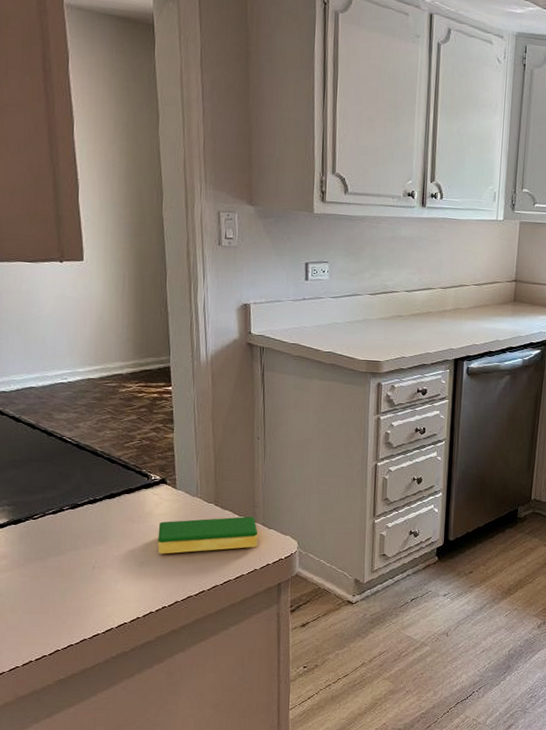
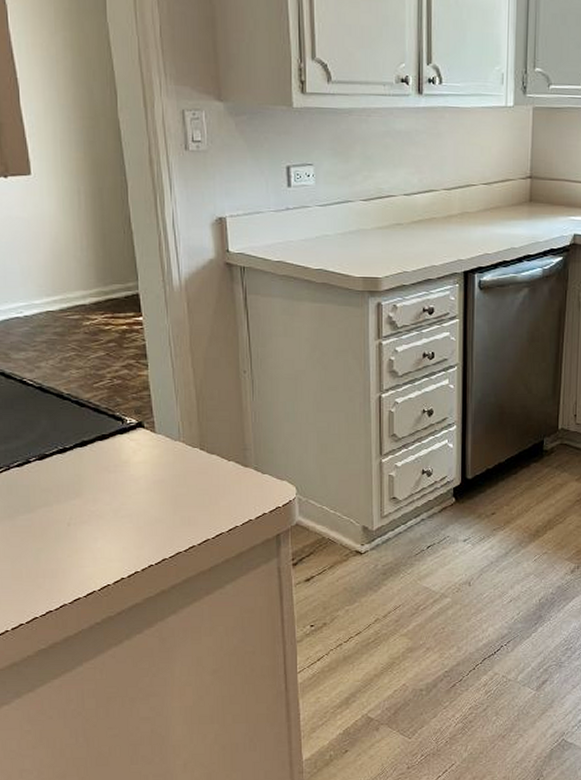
dish sponge: present [157,516,258,554] -> none [138,460,251,507]

